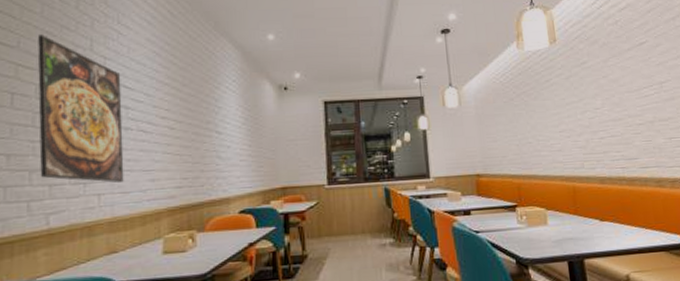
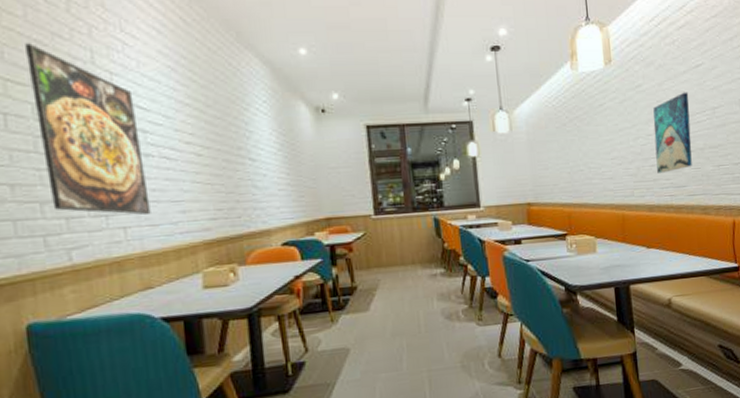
wall art: none [599,68,643,146] -> present [653,92,692,173]

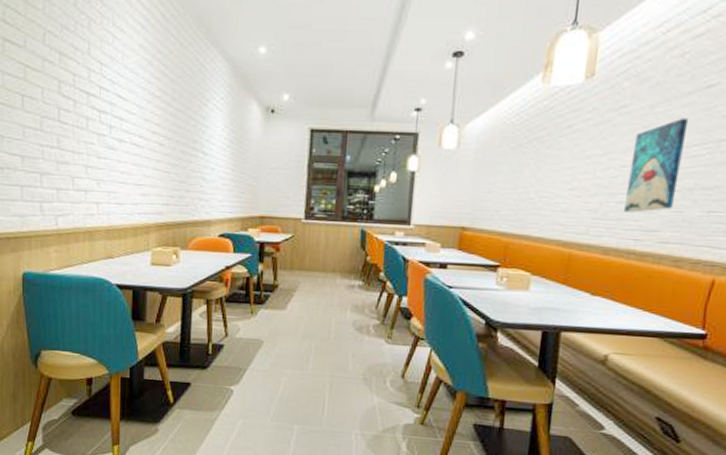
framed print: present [25,43,151,215] -> none [42,34,119,193]

